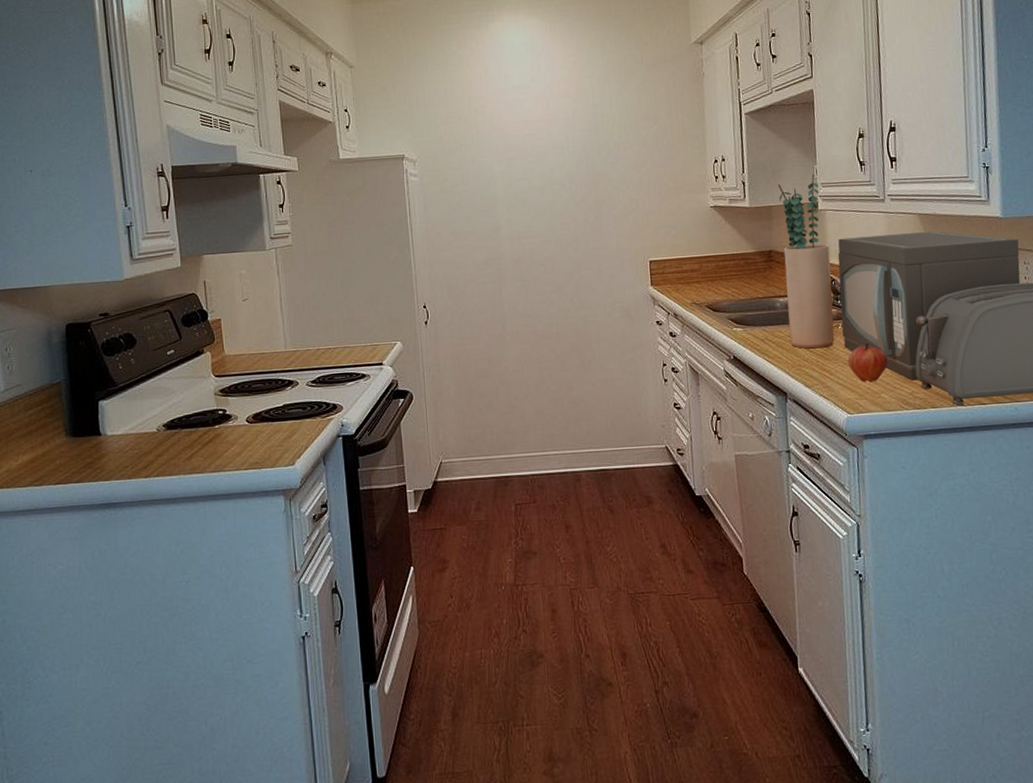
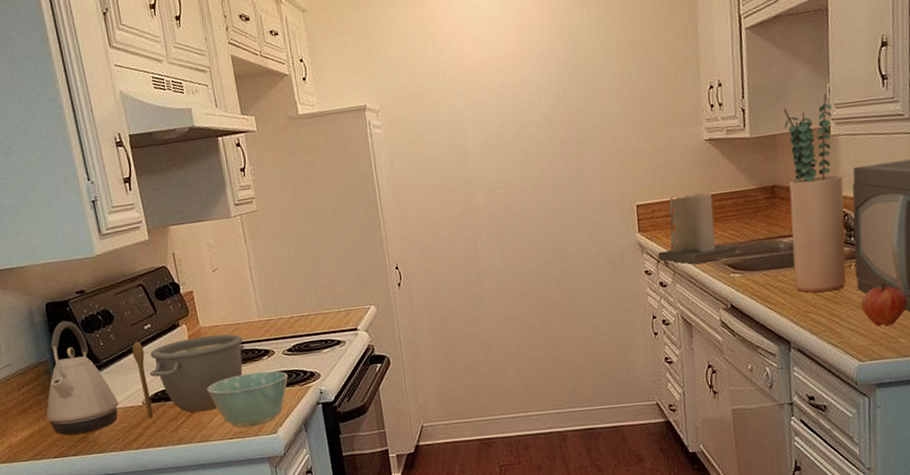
kettle: none [53,342,132,462] -> present [46,320,119,436]
cooking pot: none [152,363,268,447] -> present [132,334,244,419]
bowl: none [225,402,311,459] -> present [206,371,288,429]
paper towel roll: none [668,253,744,318] -> present [657,192,743,265]

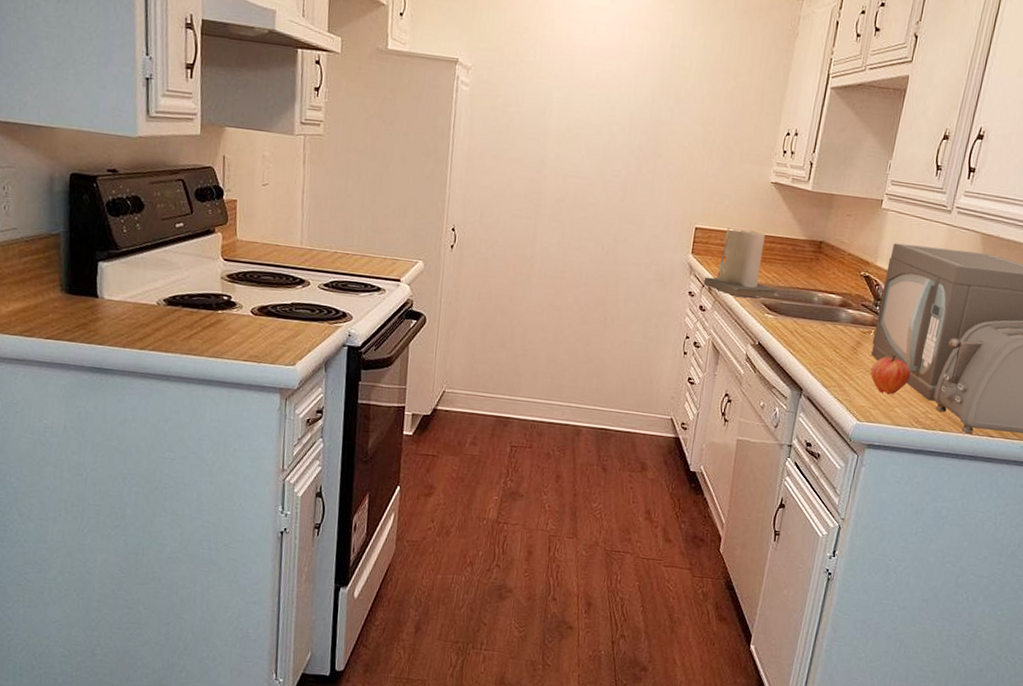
kettle: present [46,320,119,436] -> none [47,196,131,322]
cooking pot: present [132,334,244,419] -> none [157,237,280,328]
bowl: present [206,371,288,429] -> none [229,297,319,355]
vase: present [783,94,847,293] -> none [818,169,888,352]

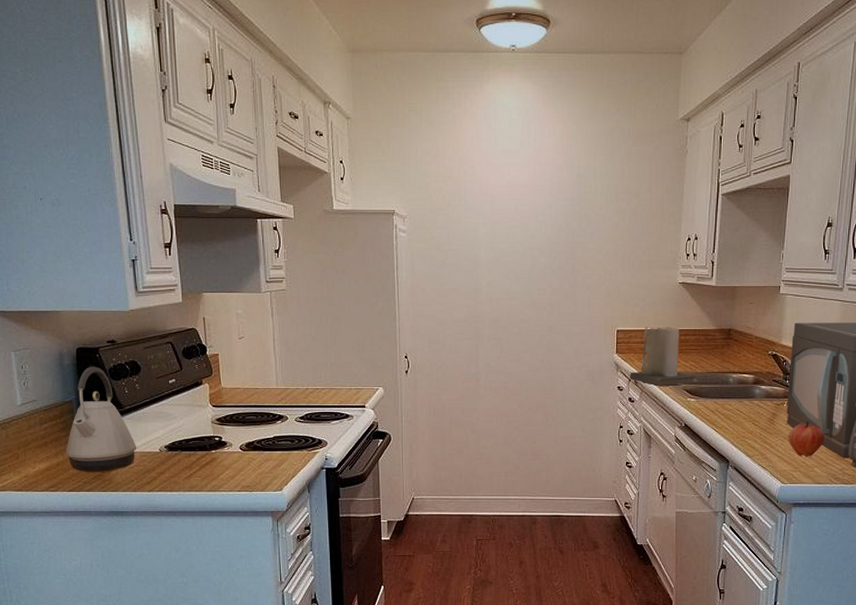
kettle: none [47,196,131,322] -> present [66,366,137,473]

